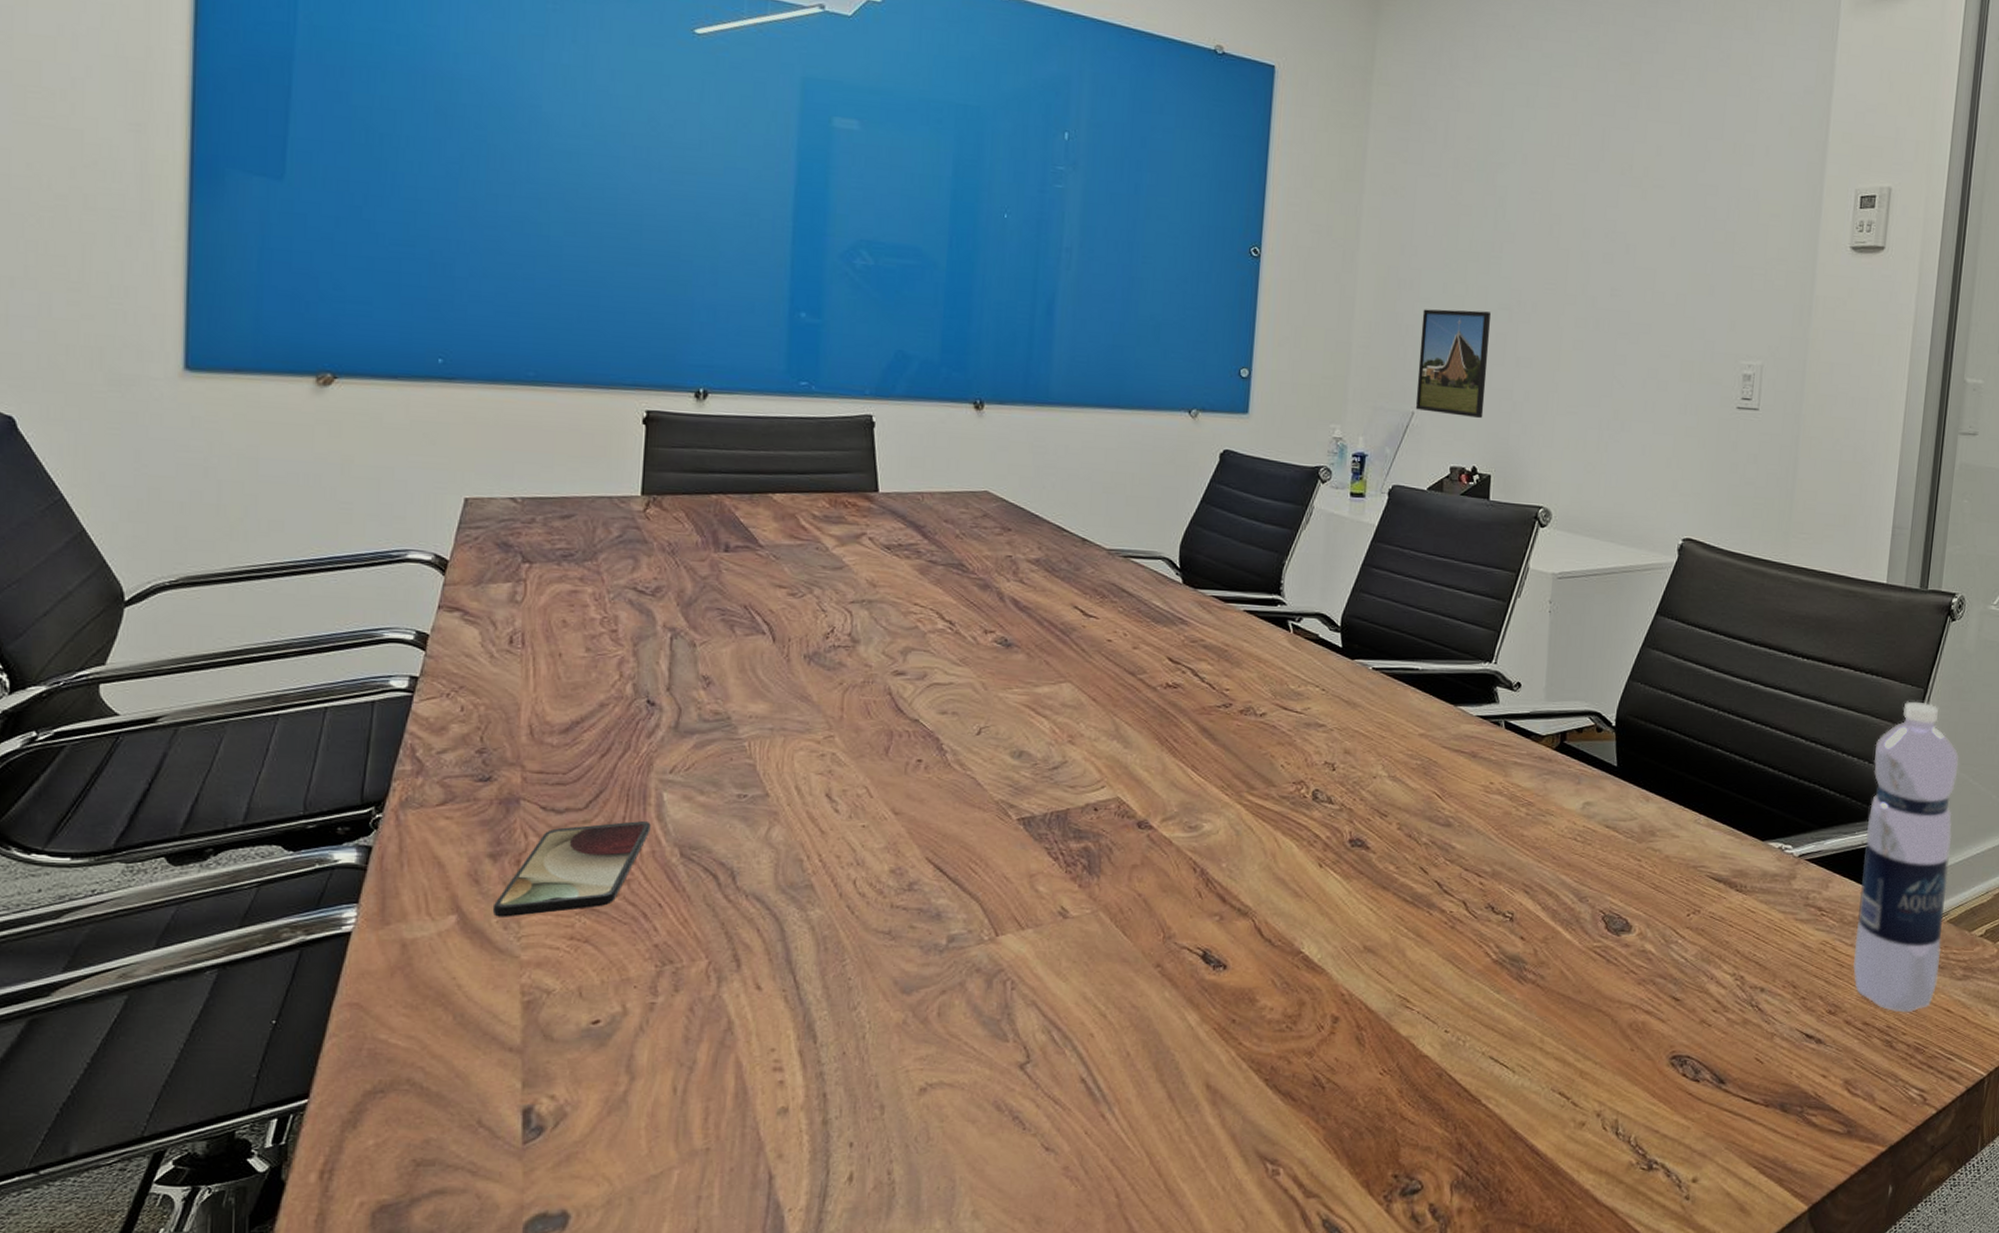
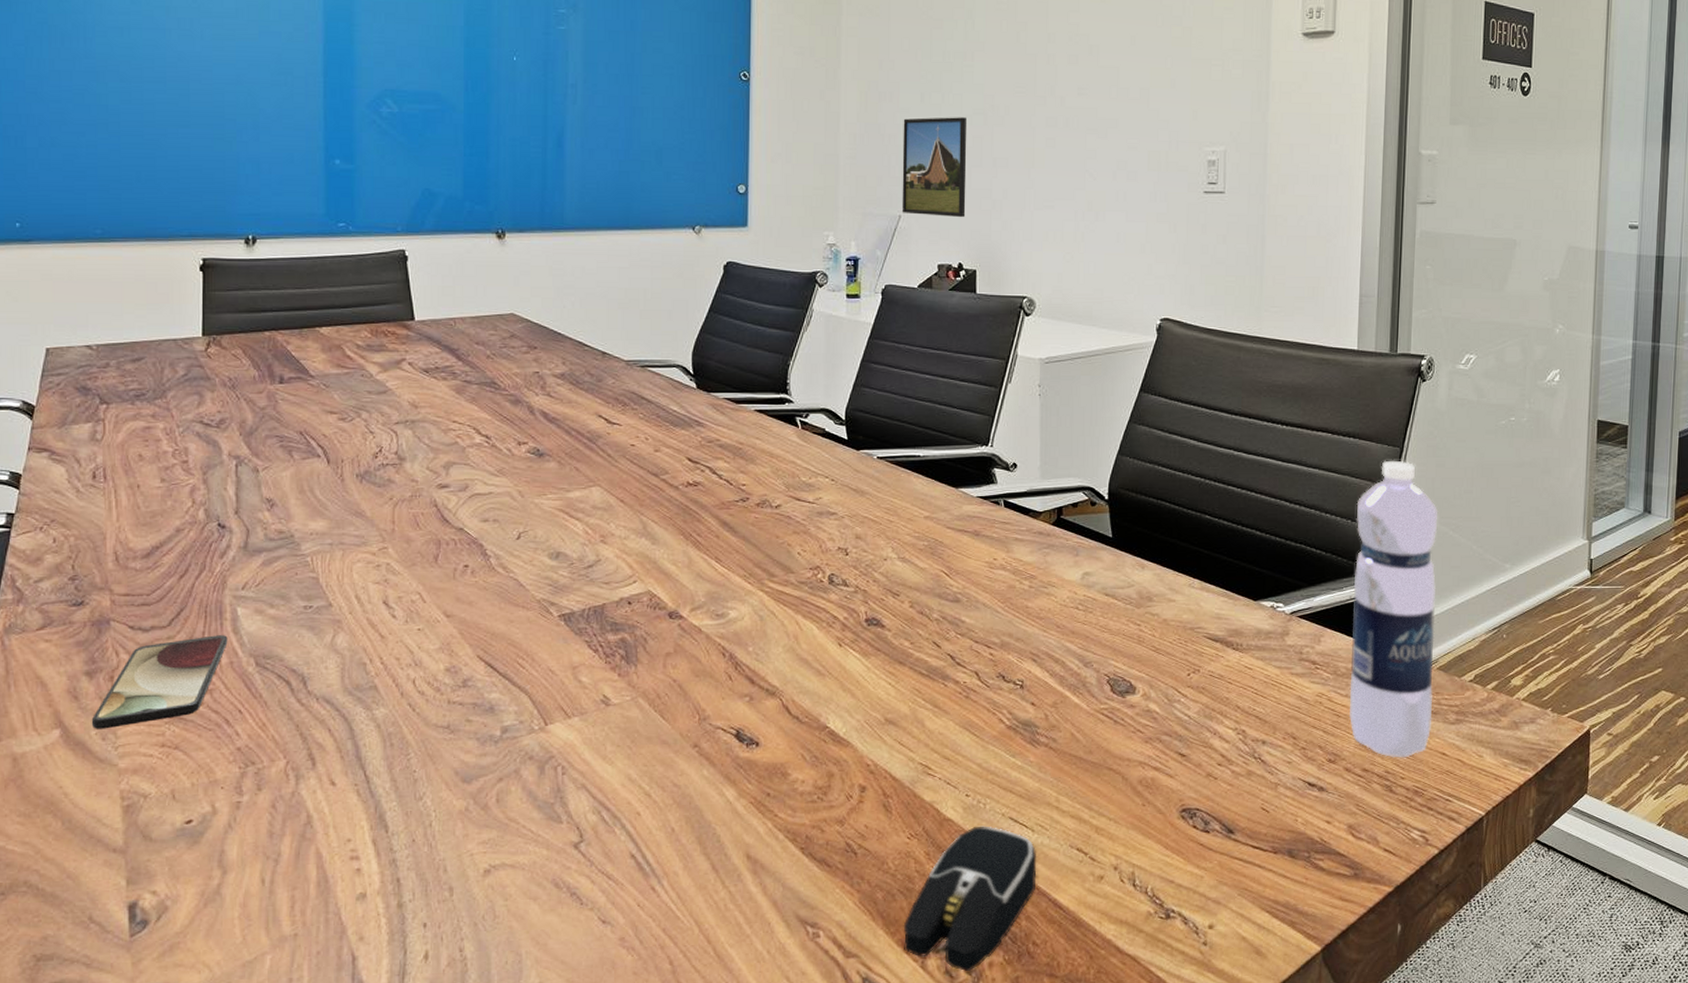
computer mouse: none [1368,1064,1517,1218] -> present [903,826,1037,972]

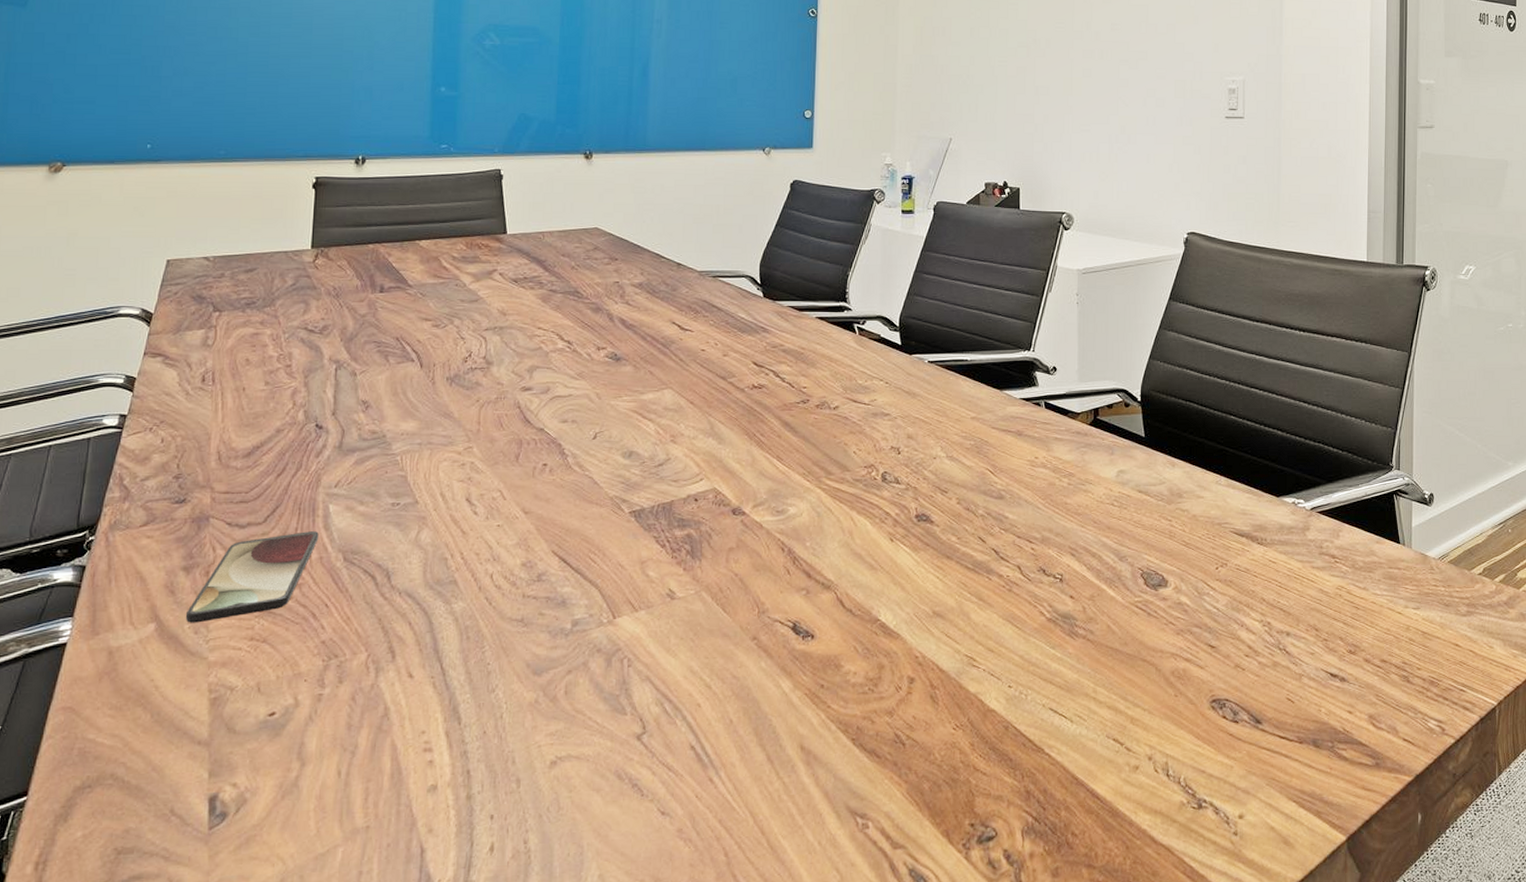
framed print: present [901,117,967,218] -> none [952,49,1012,141]
computer mouse: present [903,826,1037,972] -> none [948,716,1076,863]
water bottle: present [1348,460,1439,758] -> none [1367,364,1445,649]

